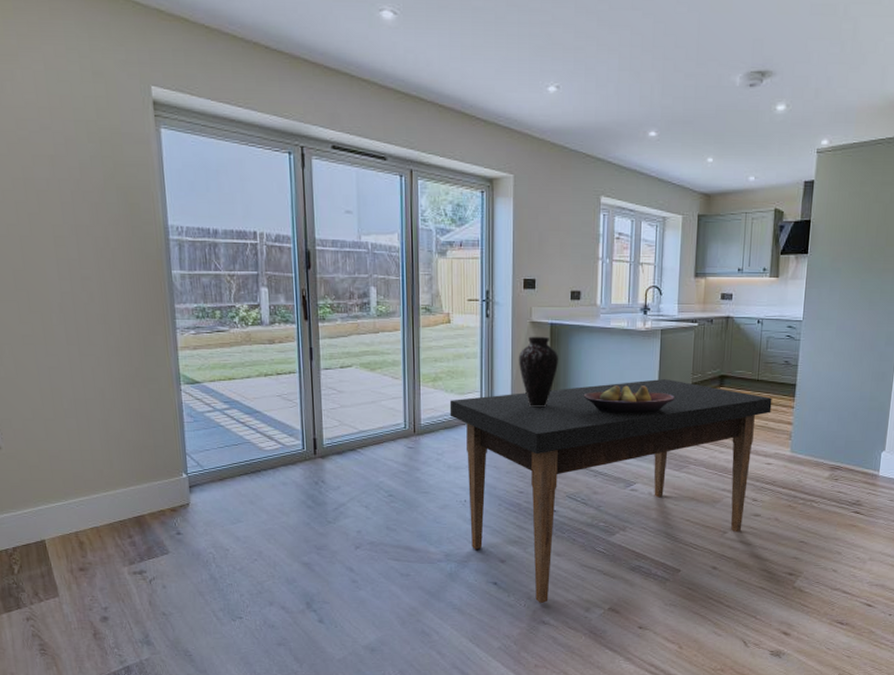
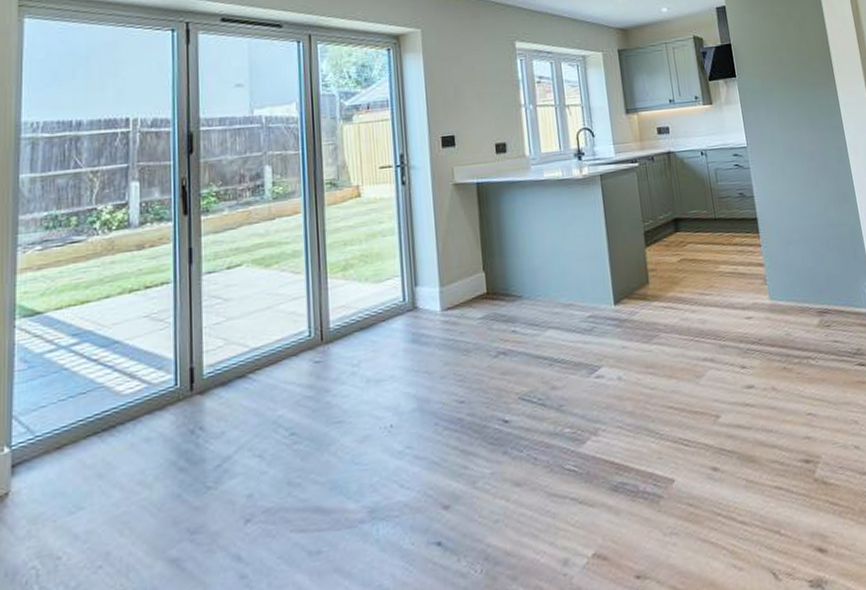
dining table: present [449,378,772,604] -> none [364,230,738,565]
vase: present [518,336,559,408] -> none [442,198,491,287]
fruit bowl: present [583,385,675,413] -> none [523,242,628,282]

